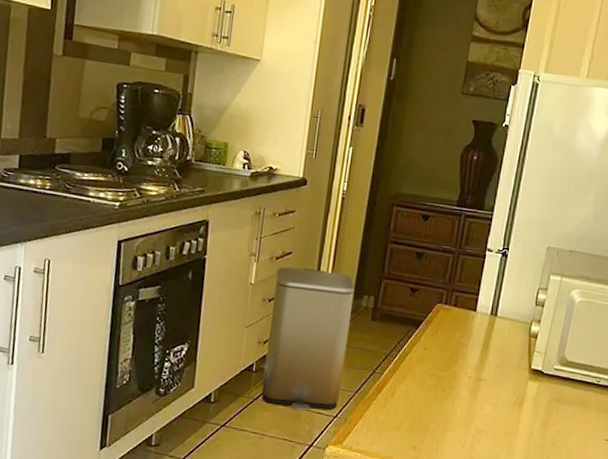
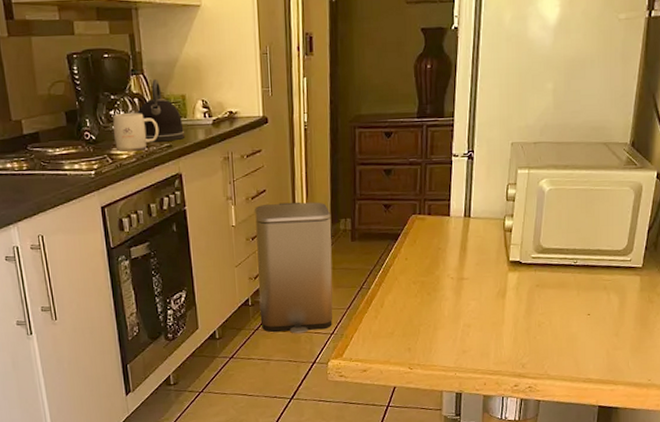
mug: none [146,149,195,191] -> present [112,112,159,153]
kettle: none [176,122,221,187] -> present [137,79,185,142]

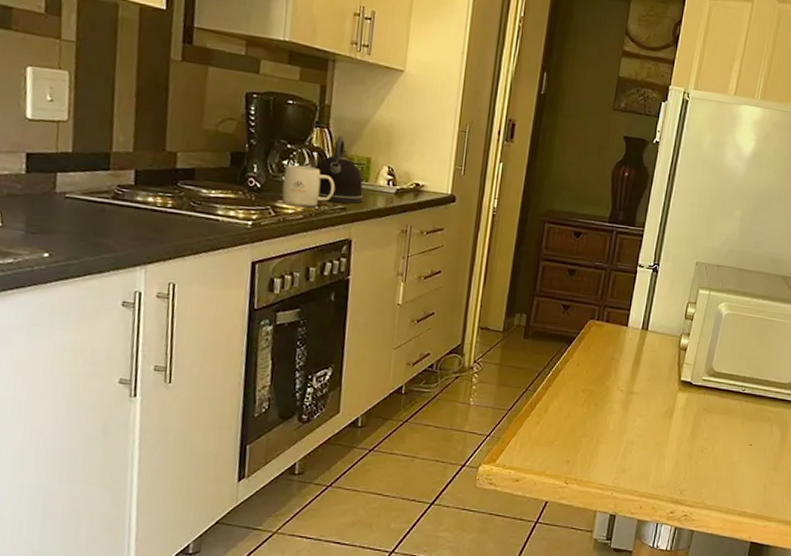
pedal bin: present [255,202,333,334] -> none [411,286,507,432]

